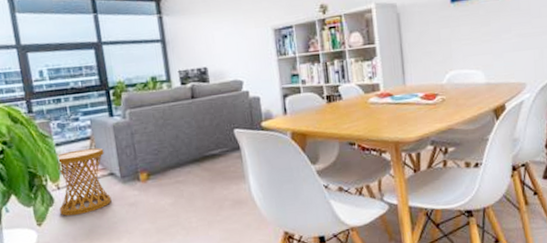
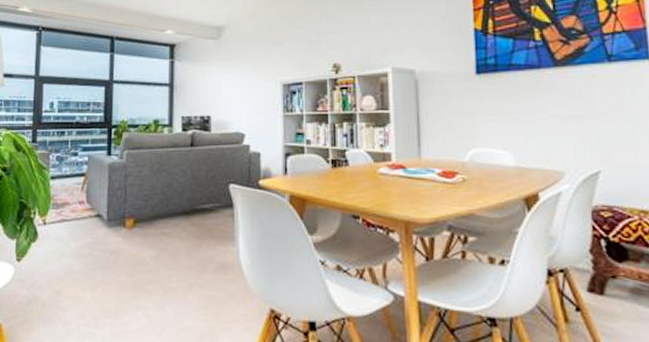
side table: present [56,147,111,216] -> none [41,185,96,256]

